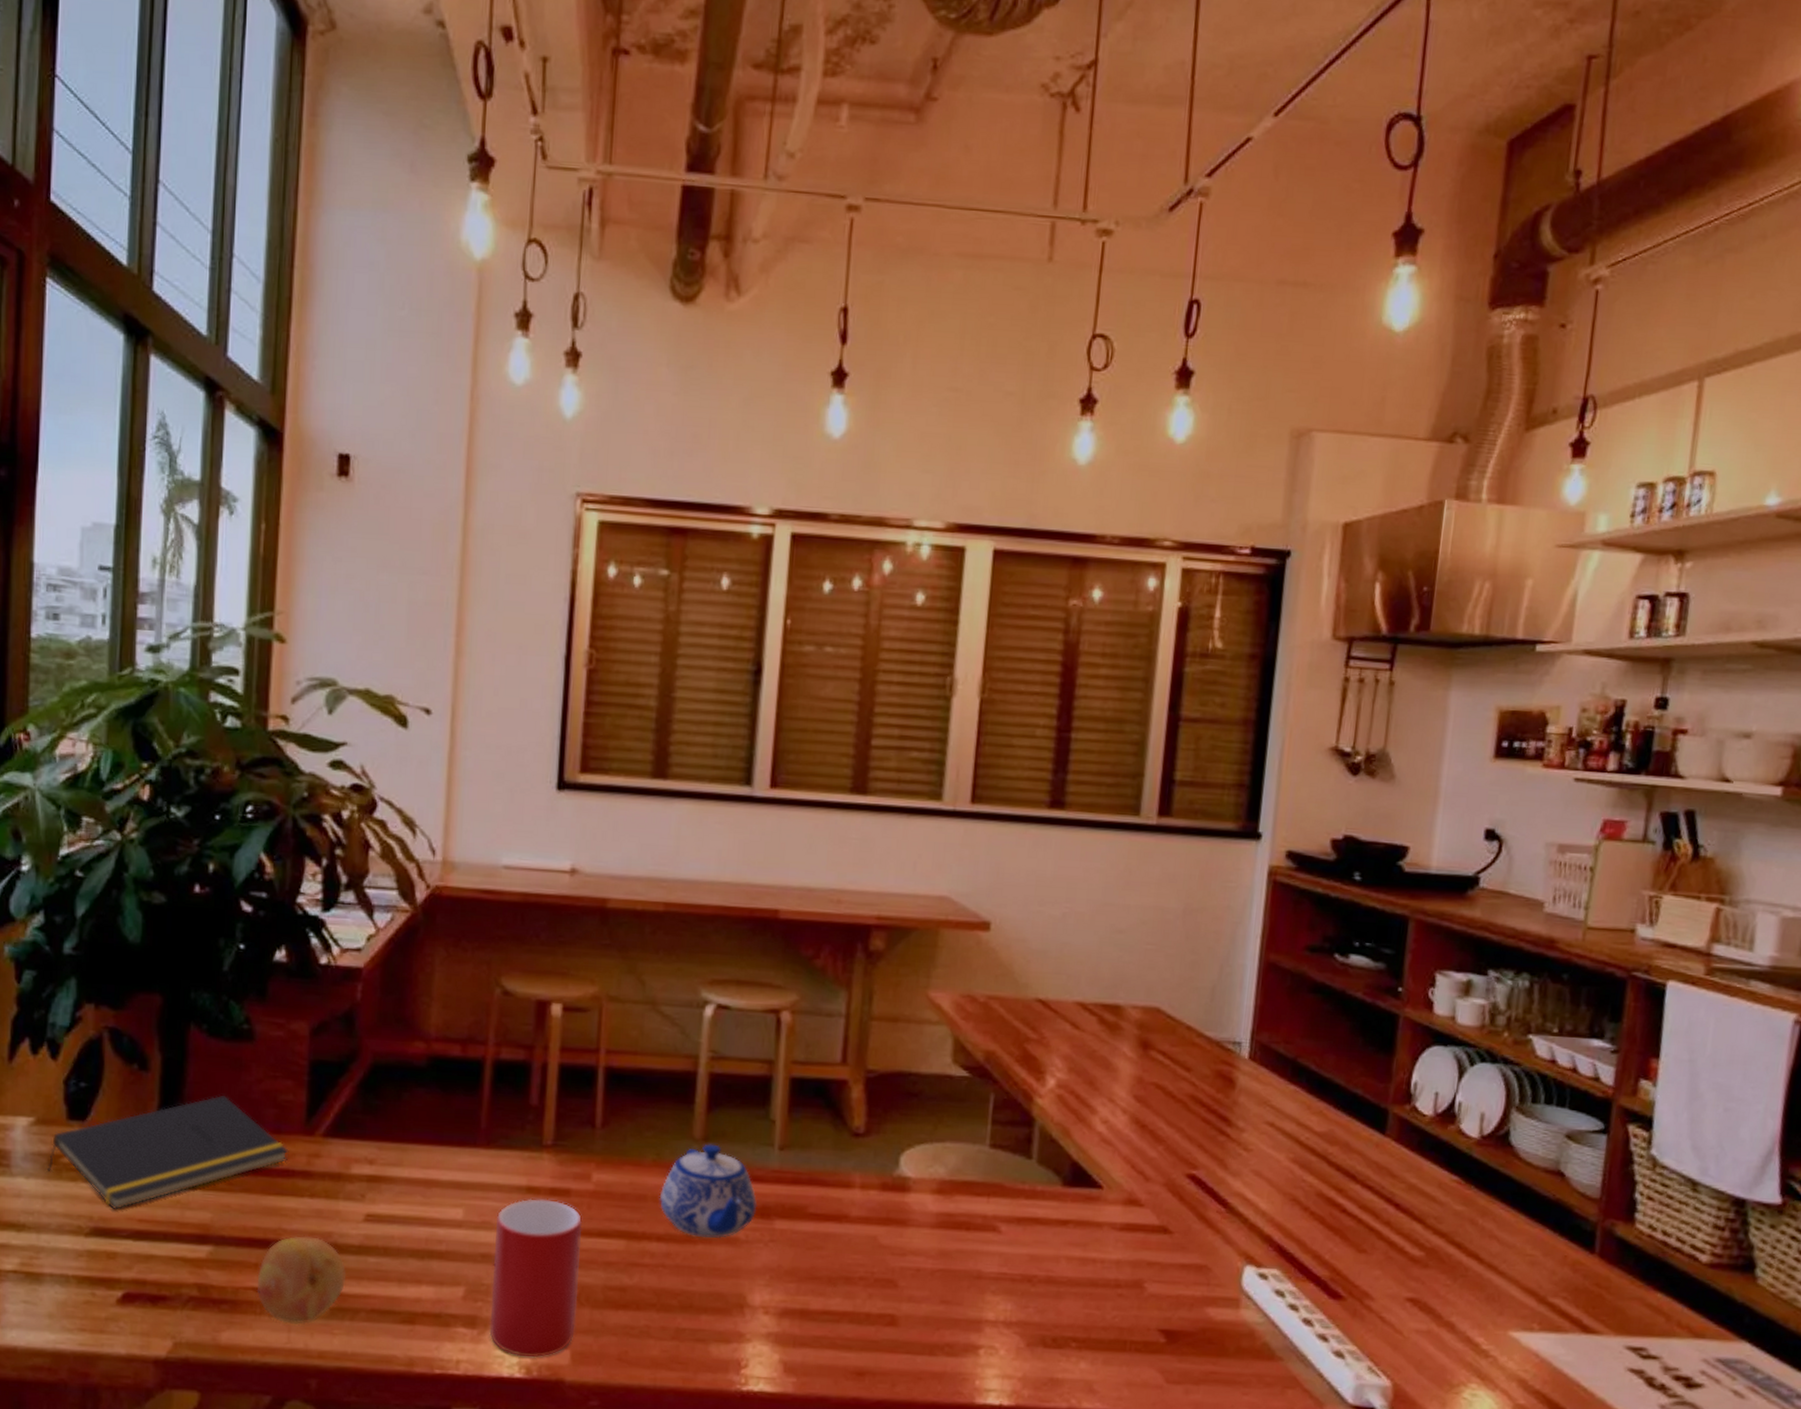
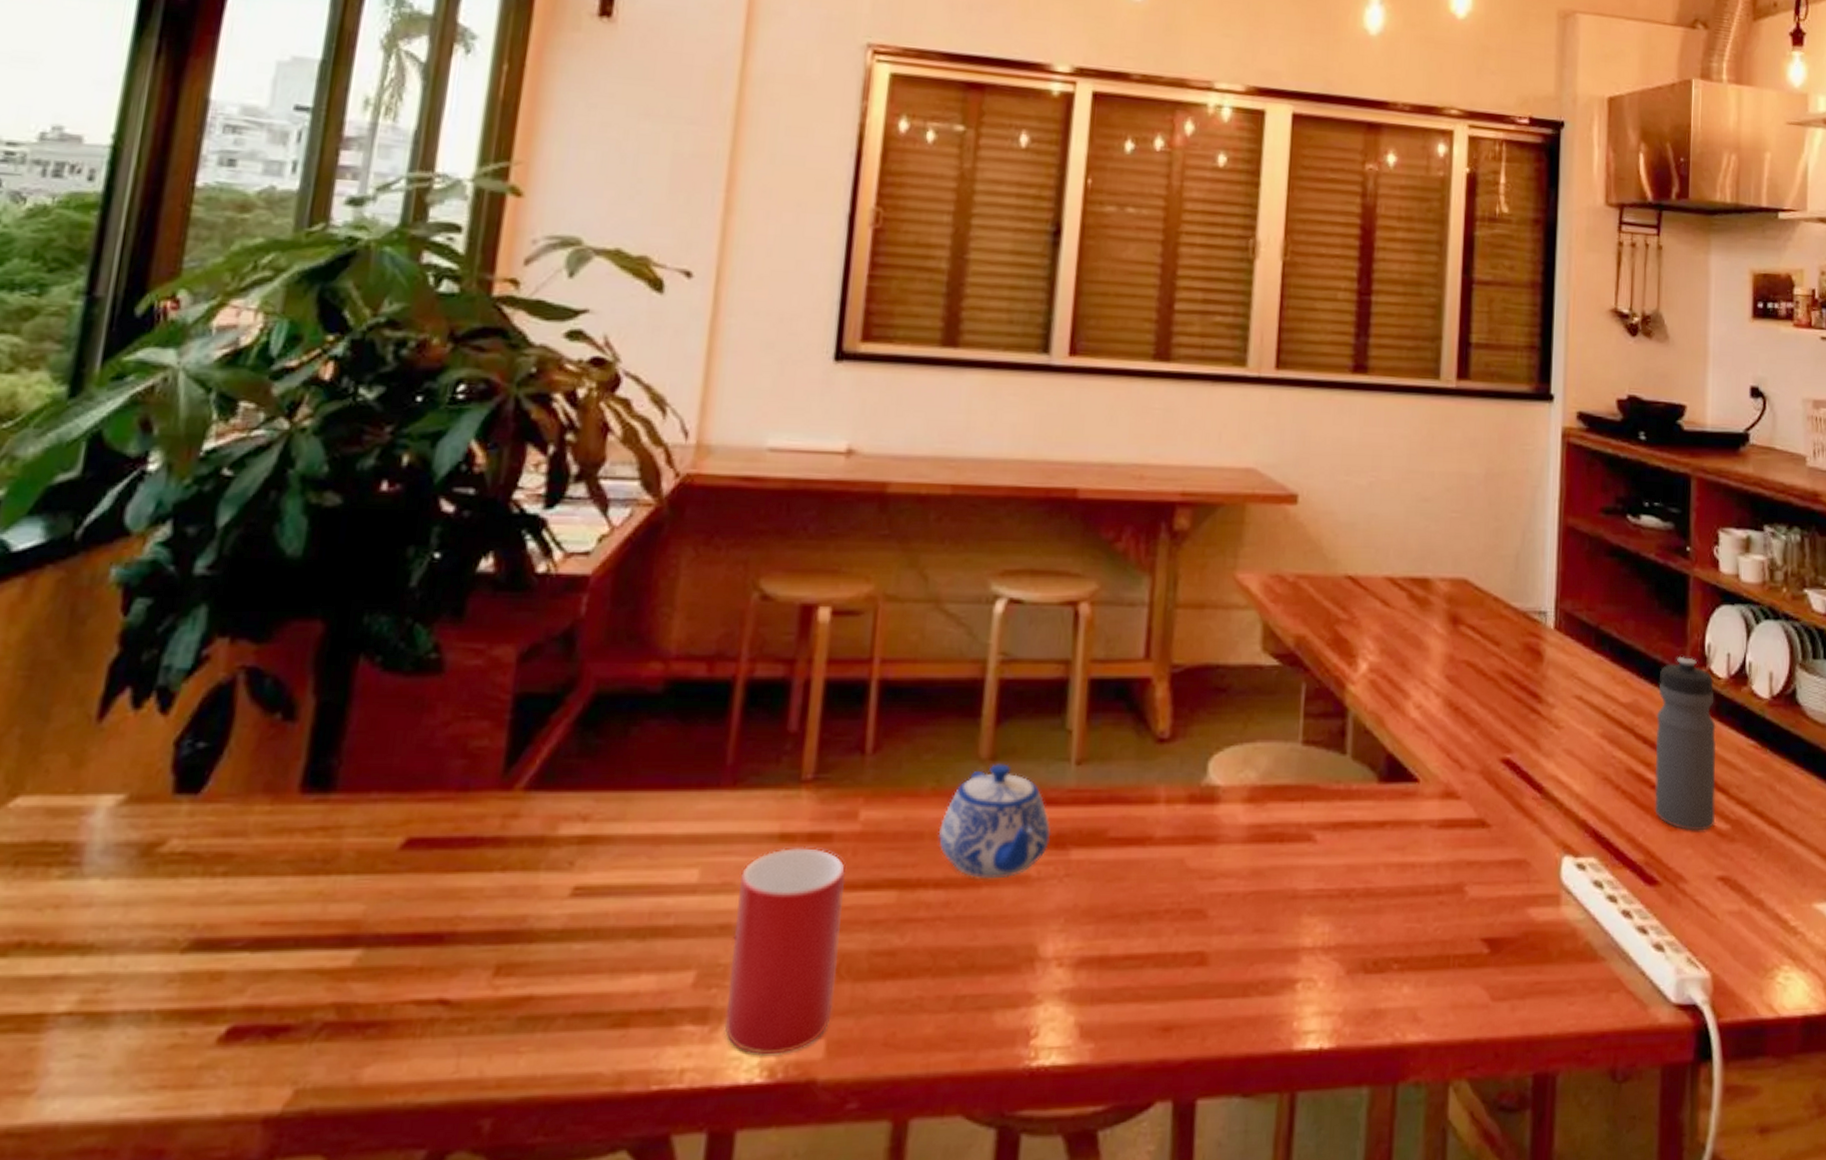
notepad: present [47,1095,289,1211] -> none [136,747,478,913]
fruit: present [256,1236,347,1324] -> none [418,923,543,1046]
water bottle: none [1344,1092,1418,1255] -> present [1654,657,1717,831]

